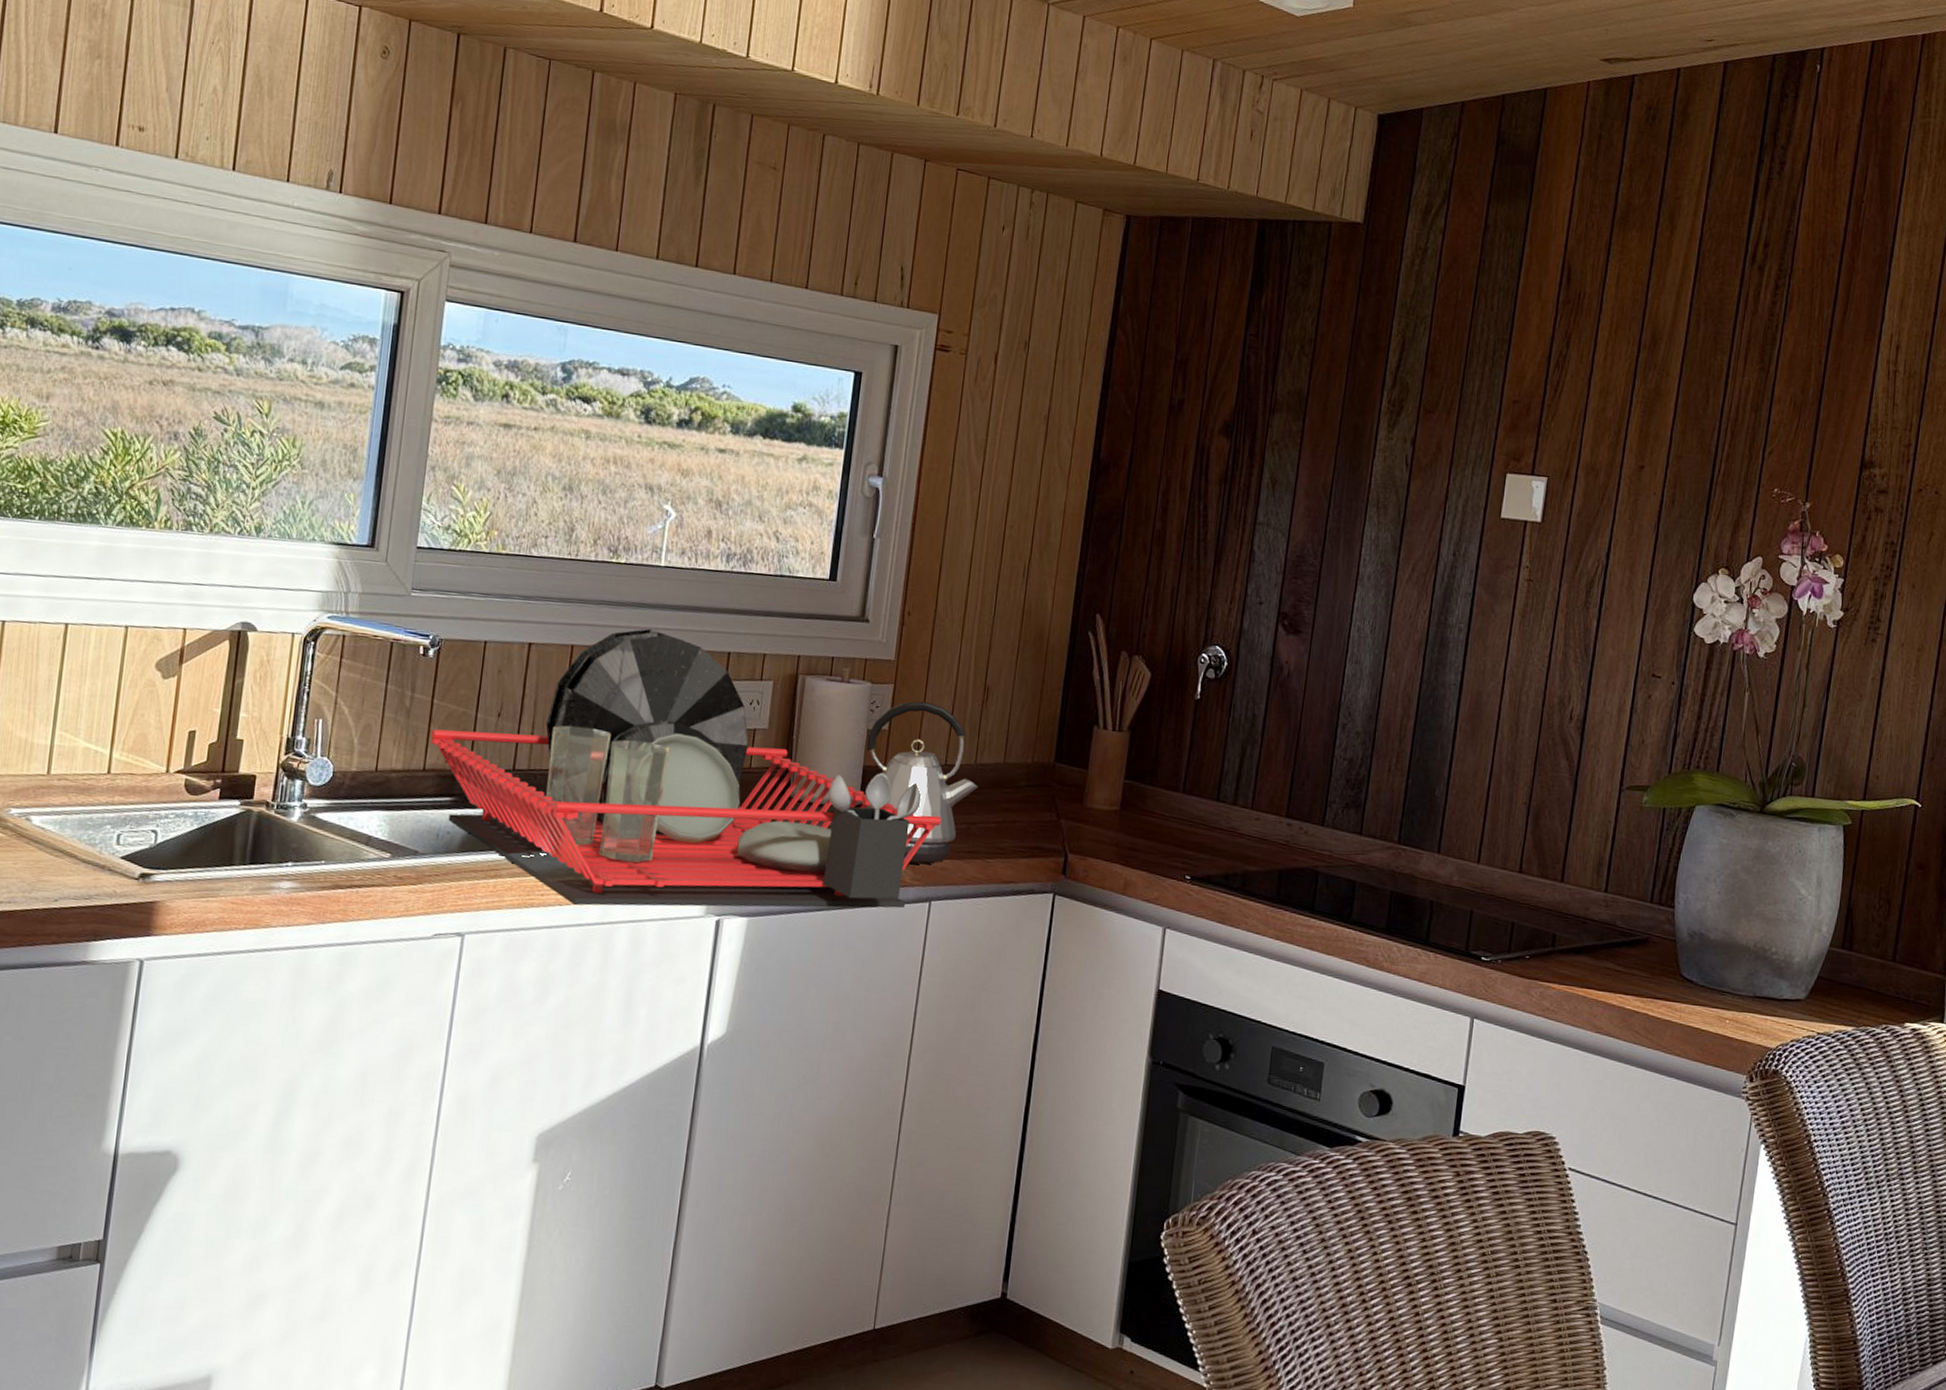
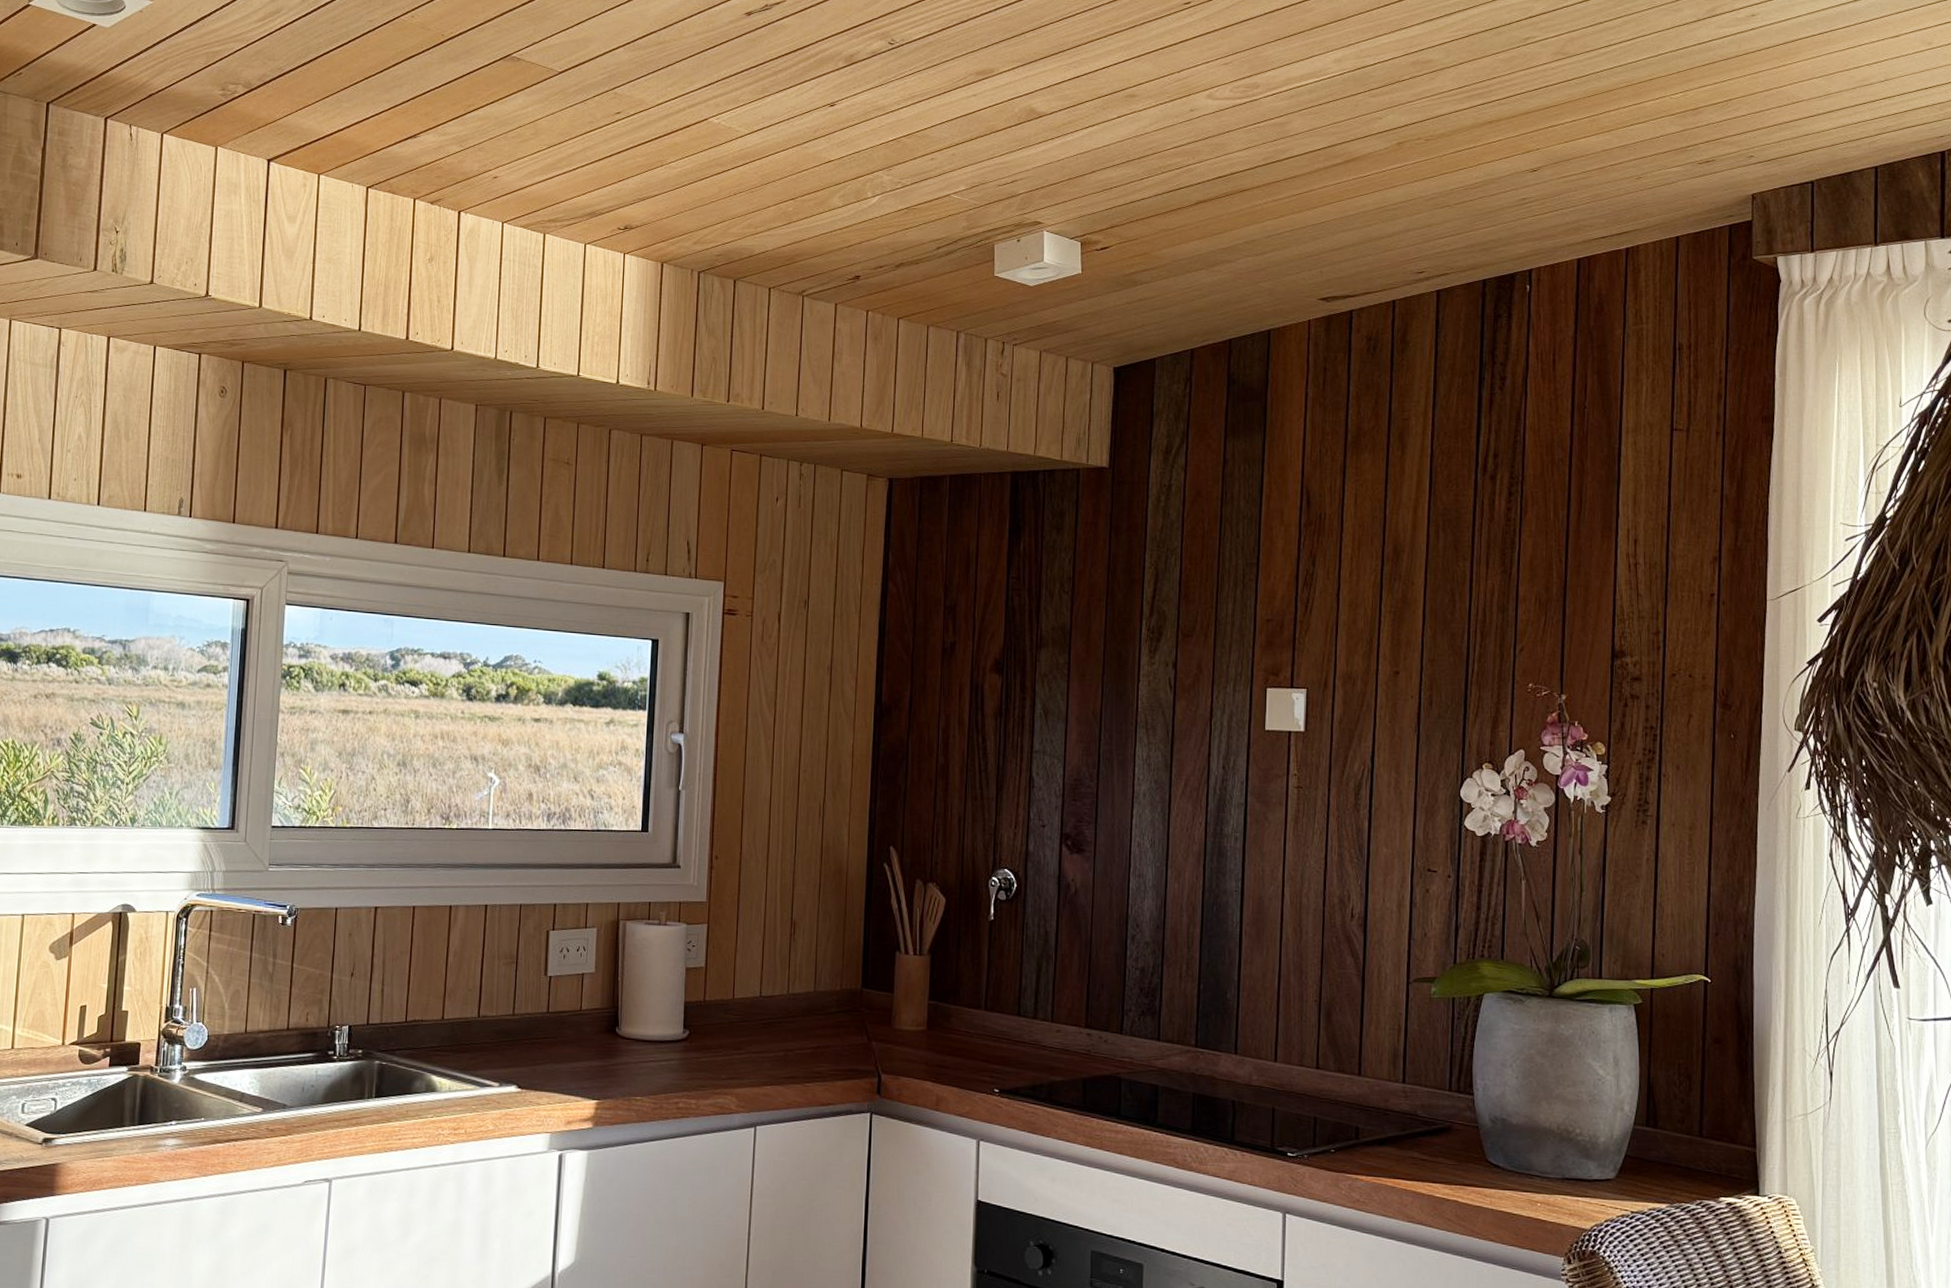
dish rack: present [430,629,942,909] -> none [292,887,760,1147]
kettle: present [866,701,978,865] -> none [686,938,792,1092]

